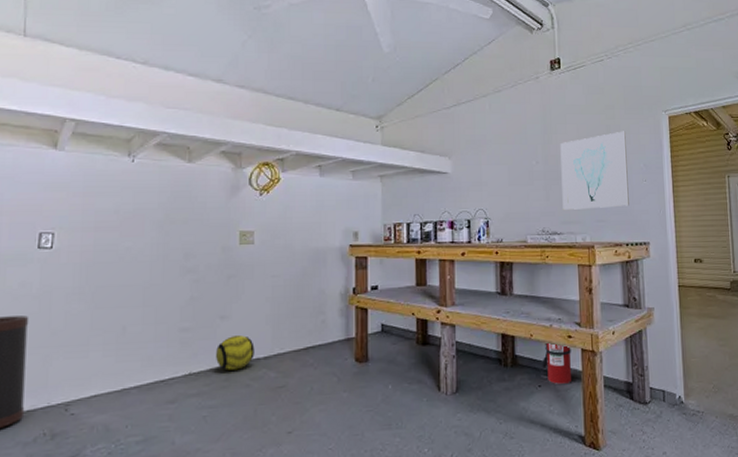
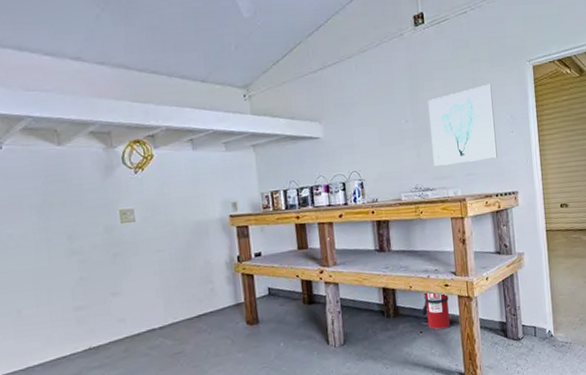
ball: present [216,335,255,370] -> none [112,309,150,342]

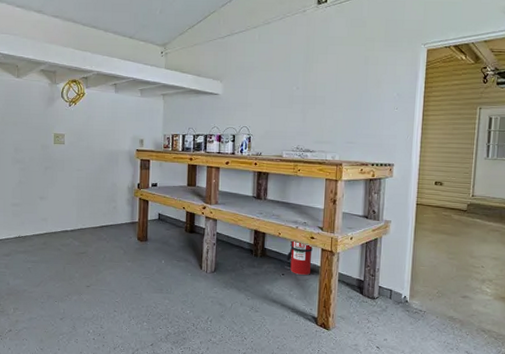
wall art: present [428,84,498,166] -> none [317,62,383,132]

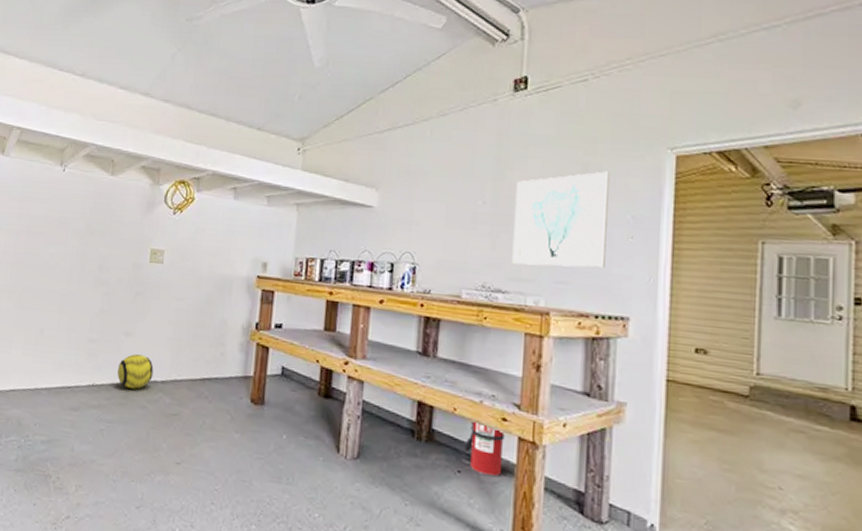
ball: none [37,212,64,237] -> present [117,354,154,389]
wall art: none [317,62,383,132] -> present [512,171,610,268]

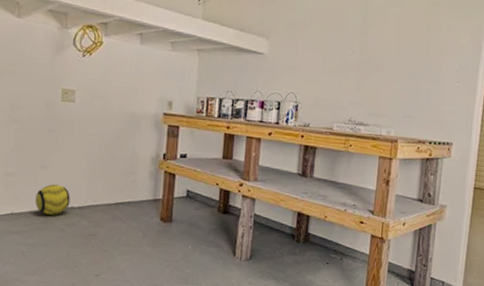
fire extinguisher: present [463,422,505,477] -> none [331,226,362,265]
wall art: present [512,171,610,268] -> none [372,29,446,105]

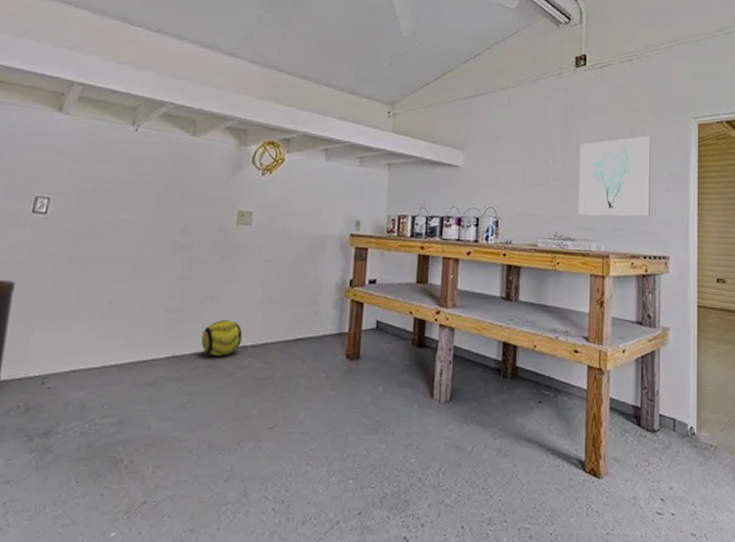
wall art: none [372,29,446,105] -> present [578,136,651,216]

